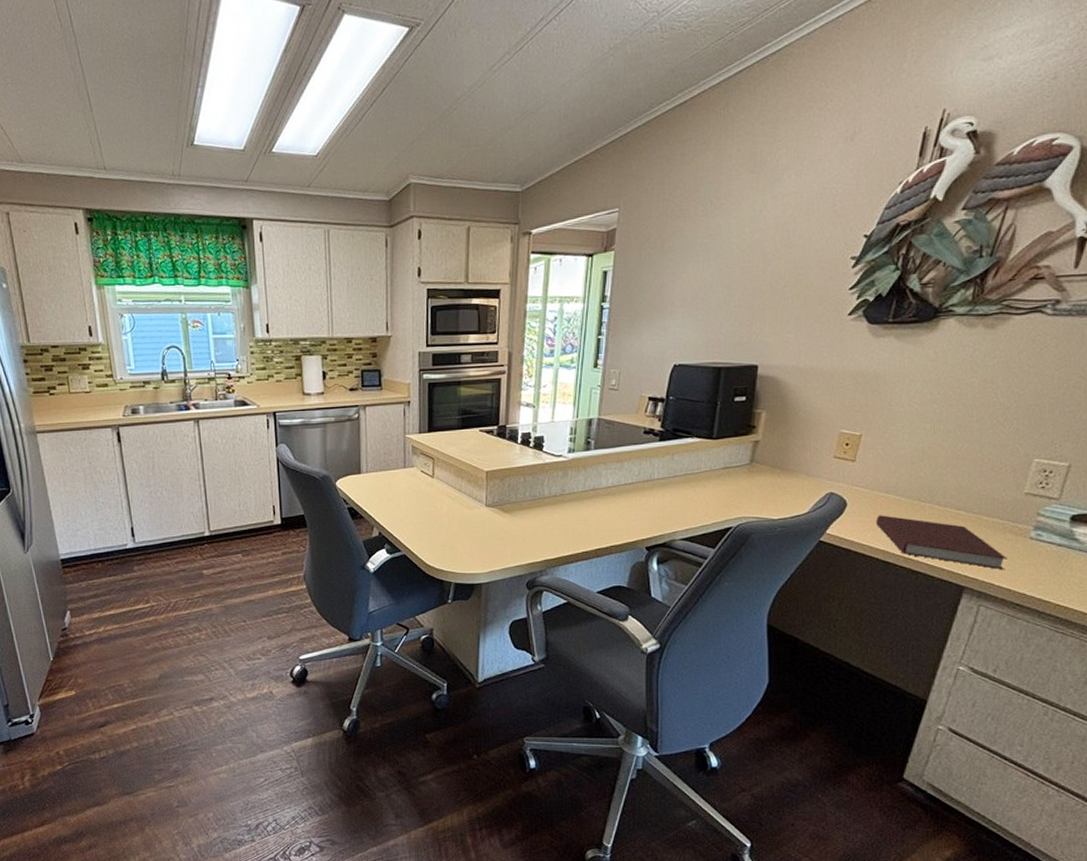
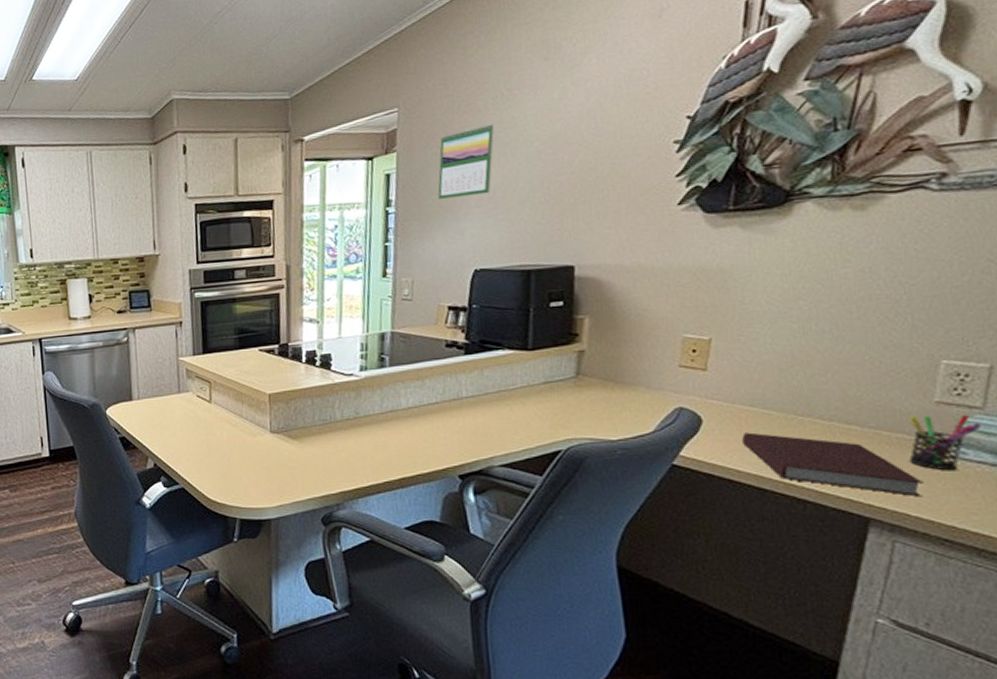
calendar: none [648,228,701,298] -> present [438,122,494,199]
pen holder: none [999,504,1055,550] -> present [908,415,981,471]

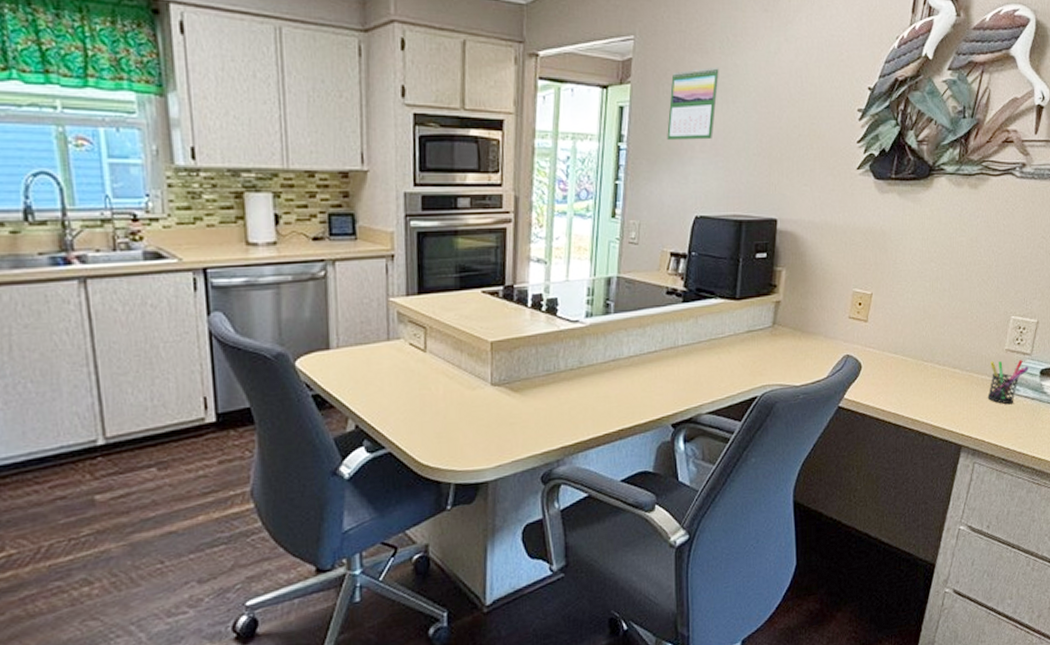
notebook: present [742,432,924,497] -> none [887,376,994,426]

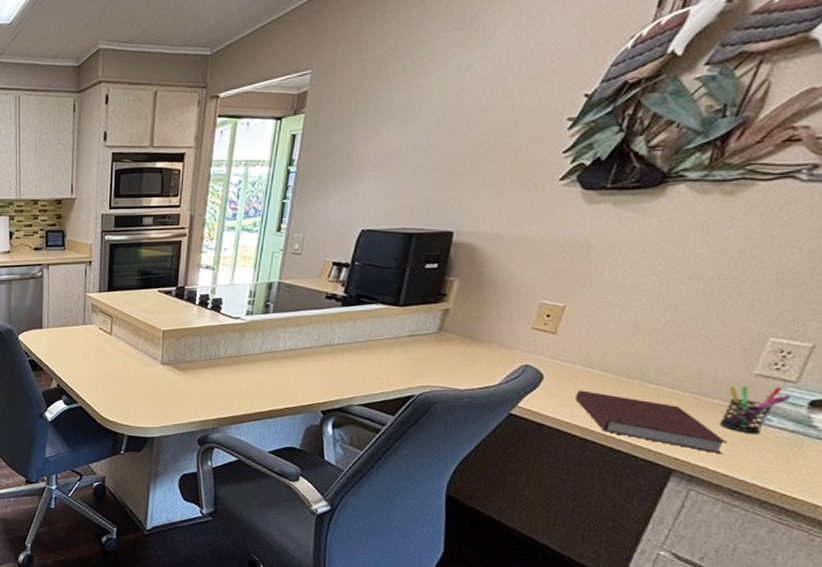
calendar: present [667,66,719,140] -> none [338,89,400,161]
notebook: none [887,376,994,426] -> present [575,390,728,455]

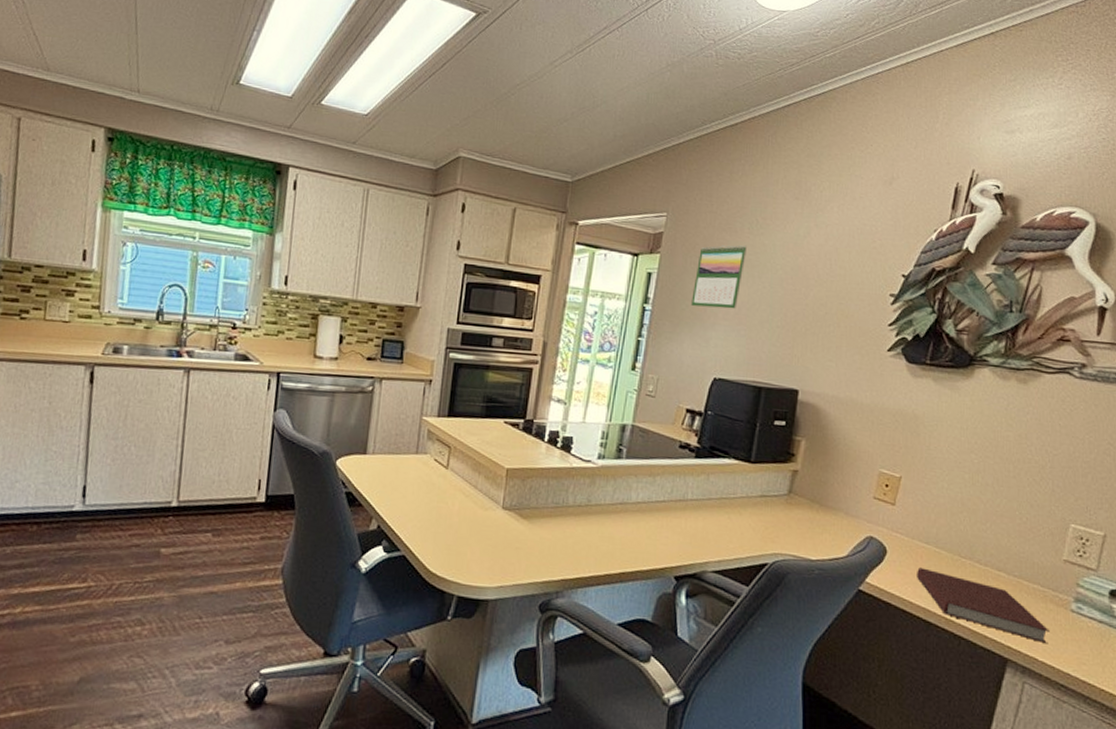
calendar: none [338,89,400,161] -> present [691,244,747,309]
pen holder: present [719,385,790,435] -> none [1041,570,1094,624]

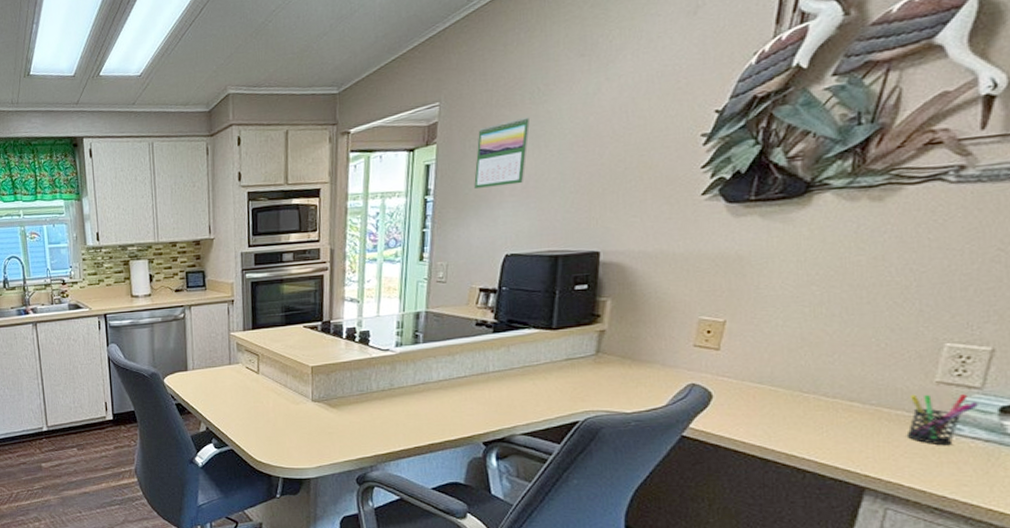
notebook: present [917,567,1050,644] -> none [749,407,919,469]
pen holder: none [1041,570,1094,624] -> present [906,394,978,446]

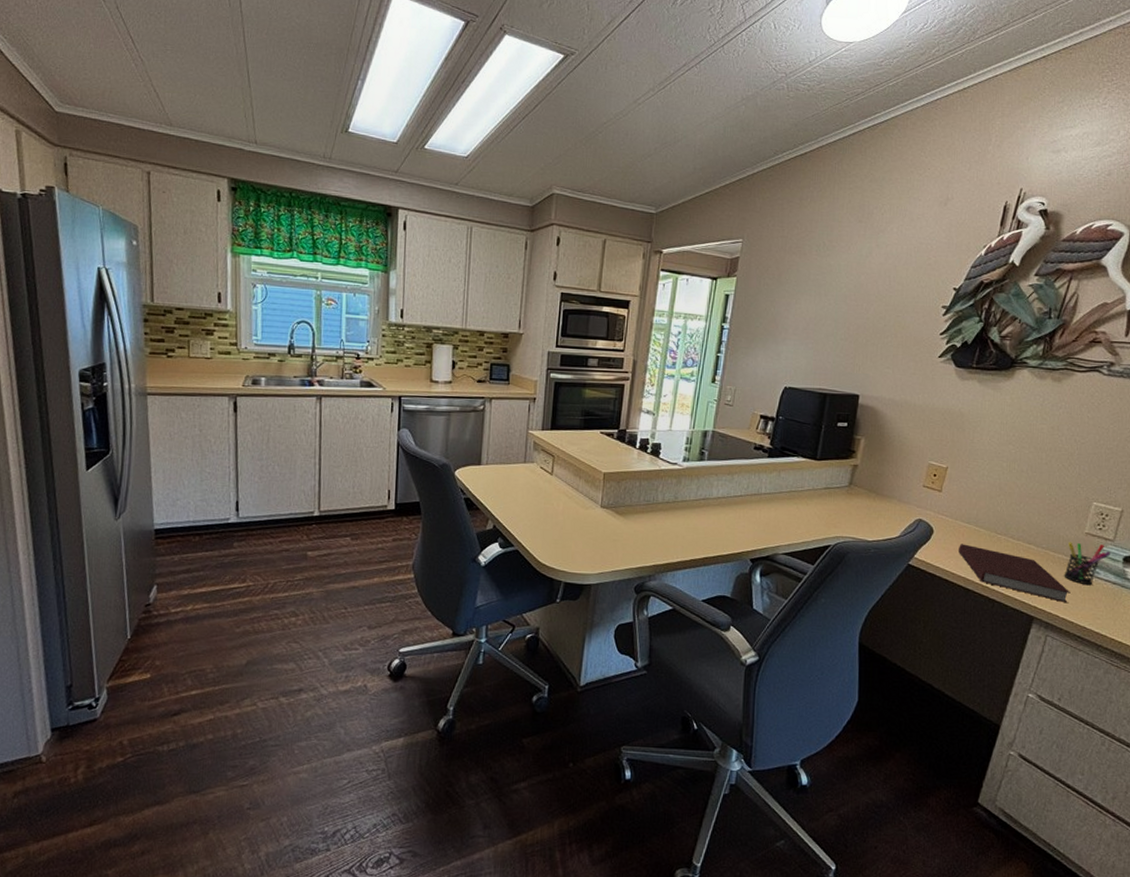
calendar: present [474,116,530,188] -> none [765,266,814,325]
notebook: none [749,407,919,469] -> present [959,544,1071,604]

